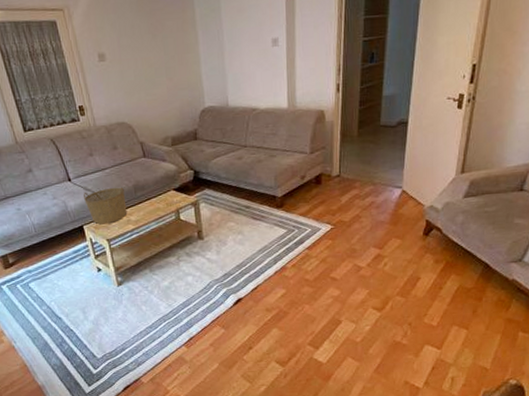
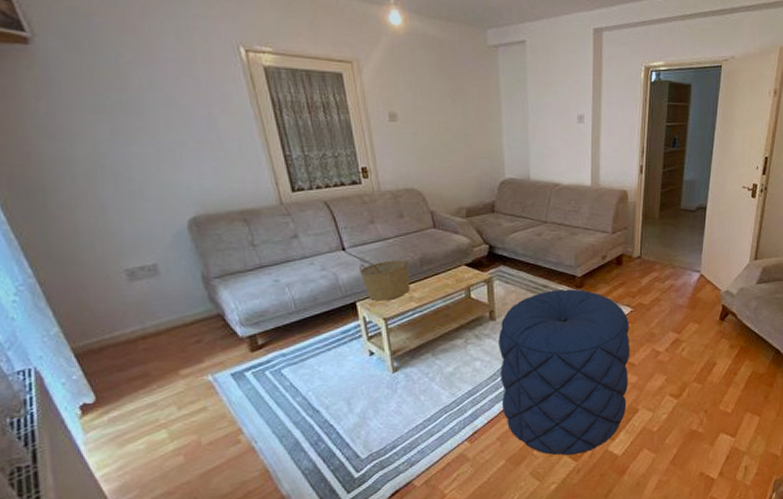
pouf: none [207,209,332,362] -> present [498,289,630,456]

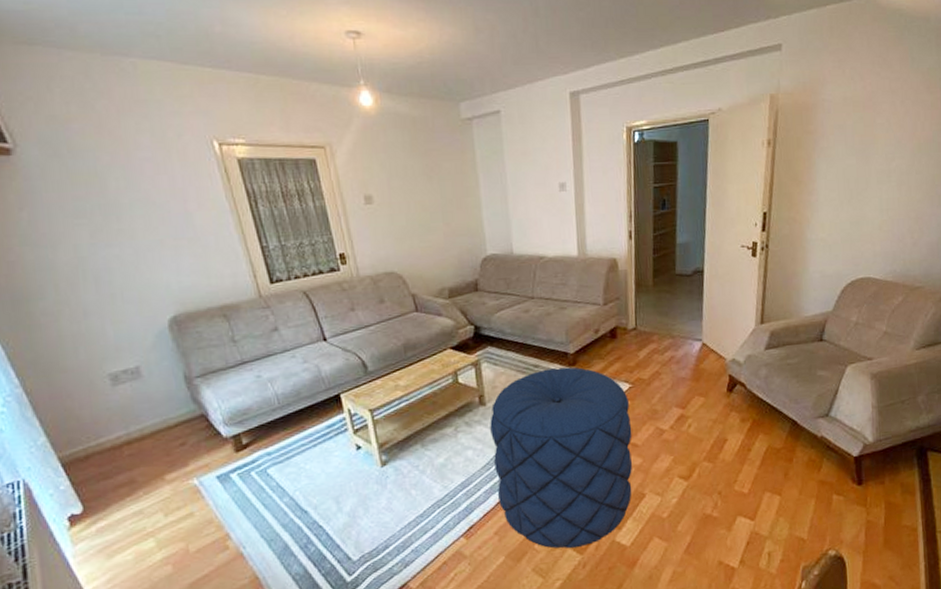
basket: present [359,259,410,301] -> none [342,346,395,392]

